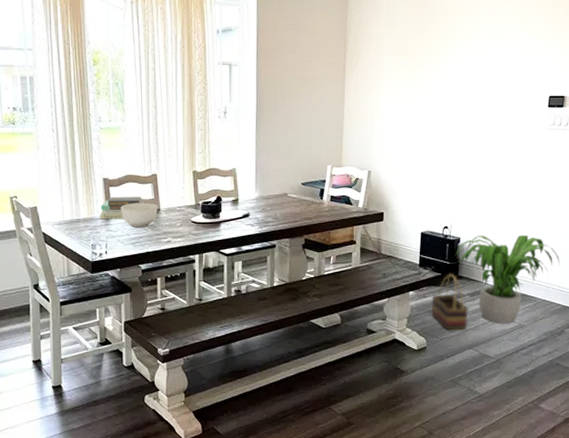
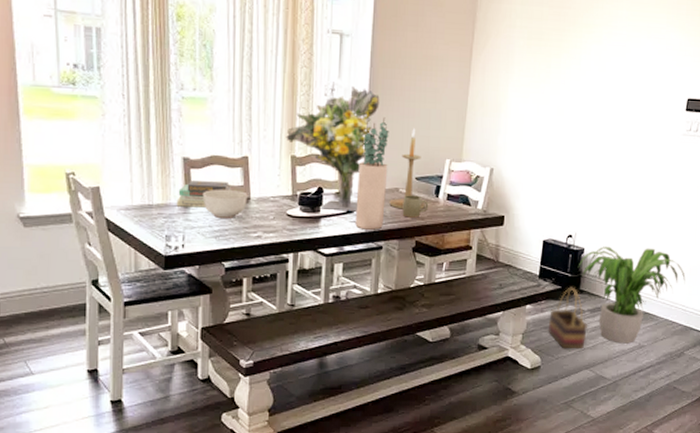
bouquet: none [187,107,266,216] -> present [286,85,380,212]
vase: none [250,133,277,231] -> present [355,117,389,230]
candlestick: none [280,140,312,212] -> present [389,128,426,209]
mug: none [291,198,315,219] -> present [402,195,429,218]

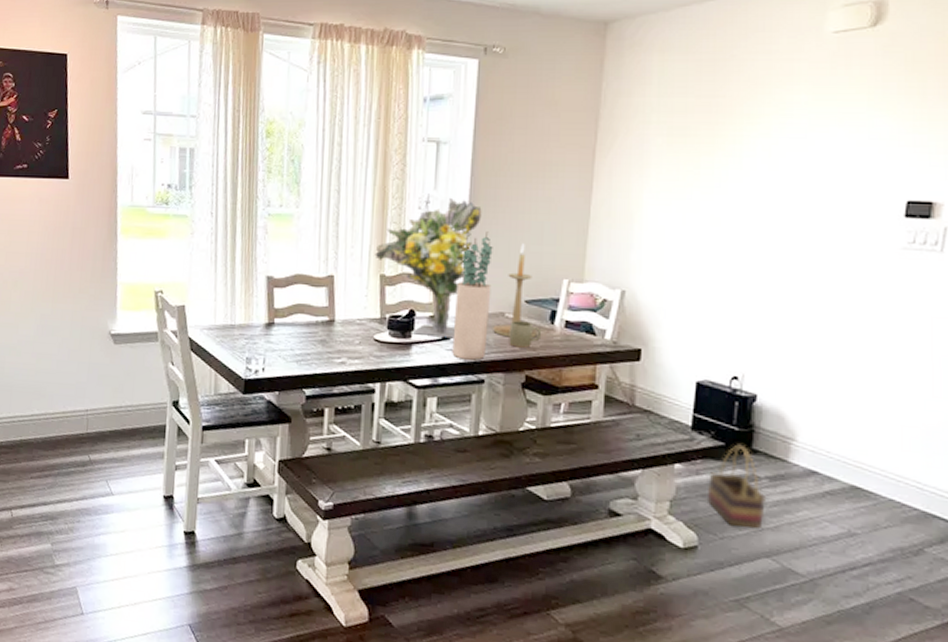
books: present [176,181,231,208] -> none [258,300,315,329]
bowl: present [202,189,248,218] -> none [285,309,332,342]
potted plant: present [577,246,686,344] -> none [748,393,920,529]

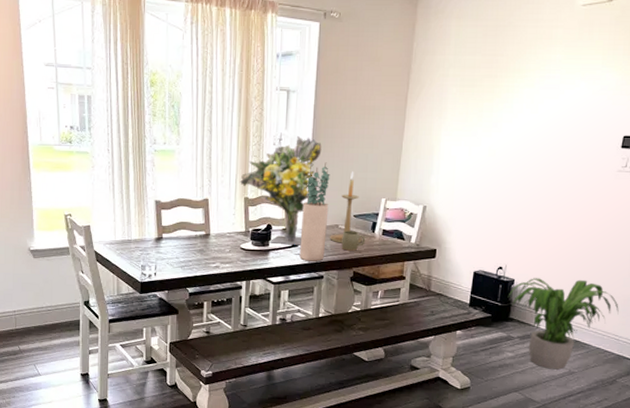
woven basket: present [706,444,767,528] -> none [477,315,518,373]
potted plant: none [748,393,920,529] -> present [507,278,619,370]

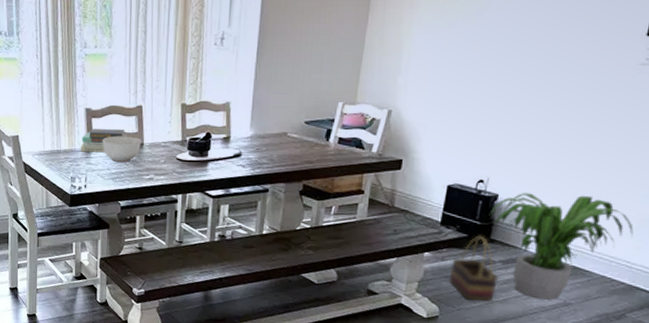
books: none [150,220,194,242] -> present [80,129,127,153]
bowl: none [171,226,208,251] -> present [102,136,141,162]
bouquet: present [240,135,322,246] -> none [177,33,270,156]
vase: present [299,162,330,262] -> none [242,63,279,173]
candlestick: present [330,171,363,243] -> none [277,72,316,153]
mug: present [341,231,366,251] -> none [290,139,318,162]
woven basket: none [477,315,518,373] -> present [448,235,499,301]

